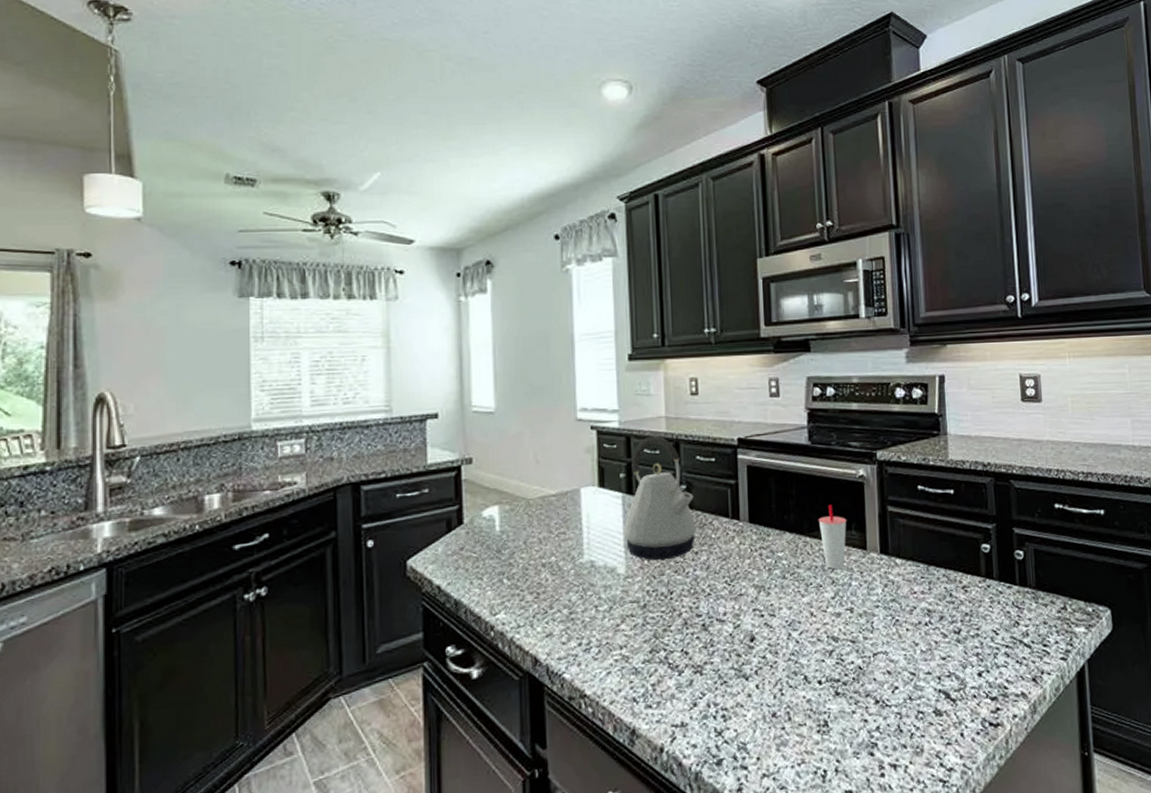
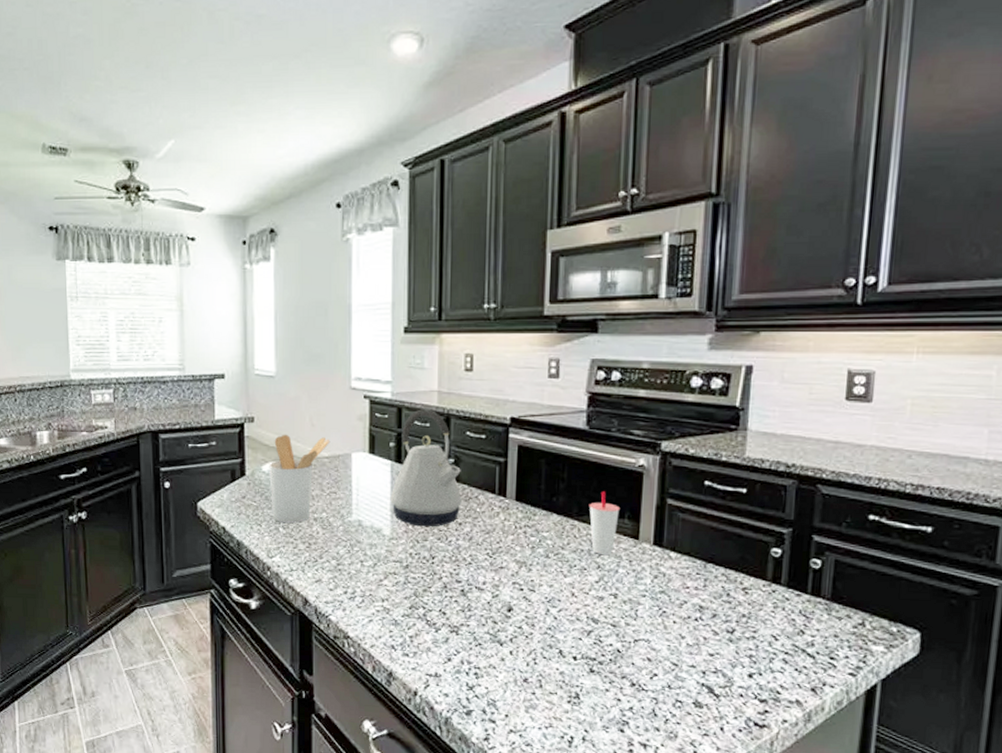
utensil holder: none [490,473,557,573] -> present [269,434,331,523]

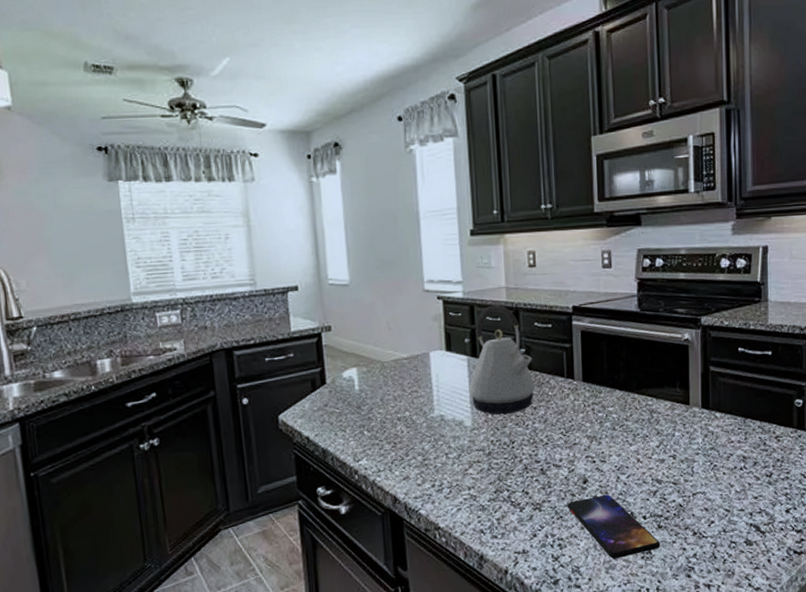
utensil holder: present [269,434,331,523] -> none [349,339,408,426]
smartphone: none [487,626,591,698] -> present [567,494,661,559]
cup: present [589,491,621,555] -> none [645,365,672,422]

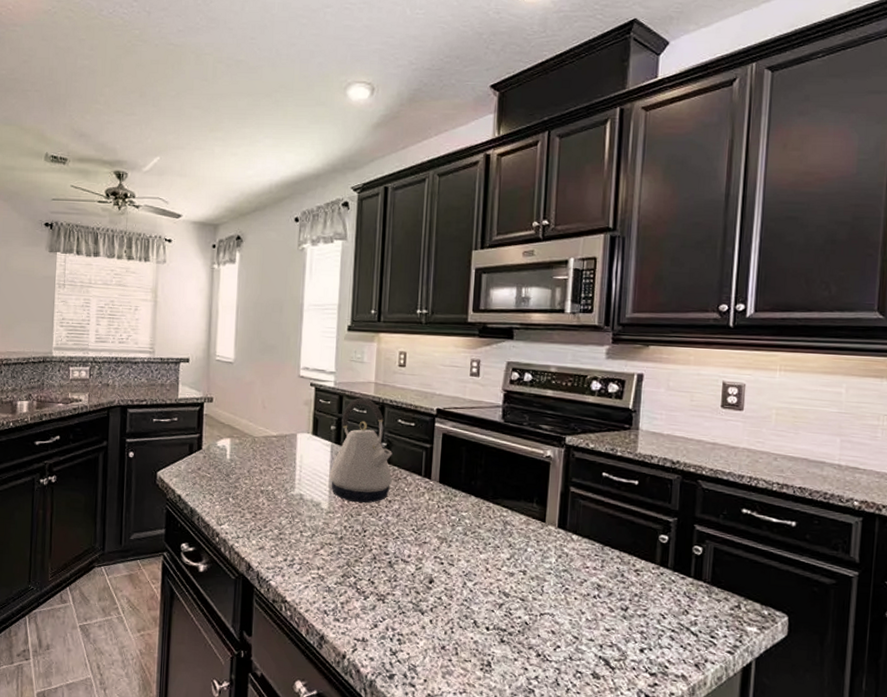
smartphone: present [567,494,661,559] -> none [410,598,501,665]

